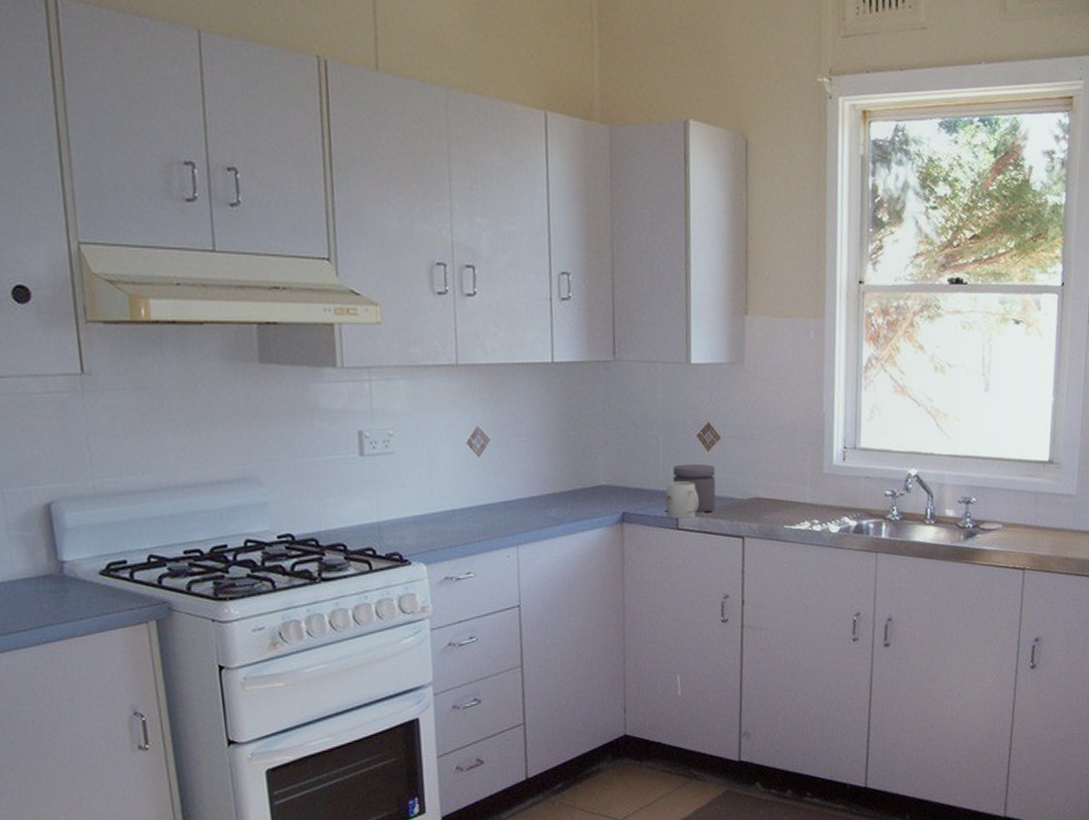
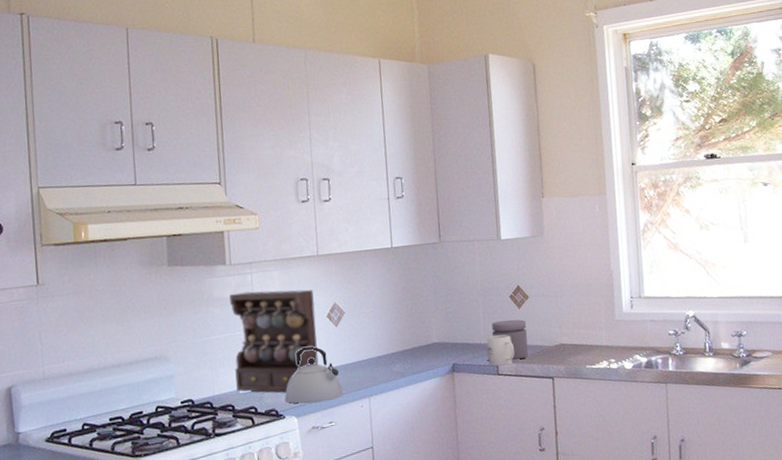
spice rack: none [341,404,455,534] -> present [229,289,319,393]
kettle: none [411,479,485,549] -> present [285,346,343,404]

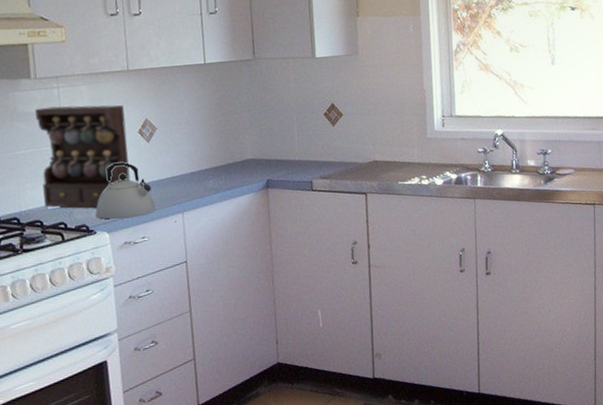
mug: present [486,334,515,367] -> none [301,151,329,183]
jar: present [491,319,529,361] -> none [306,136,343,177]

